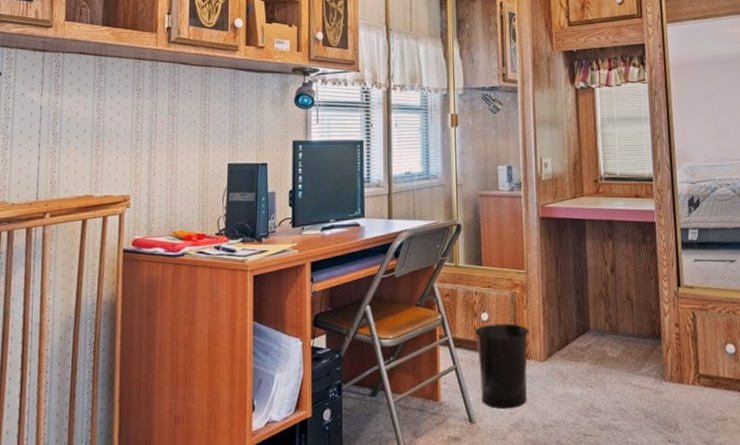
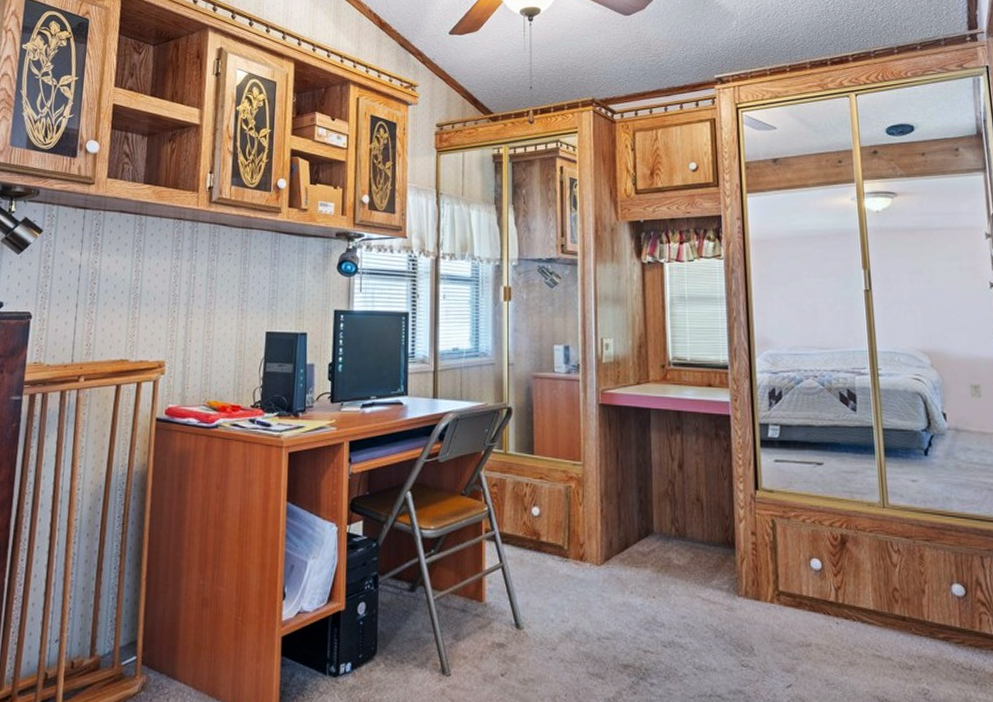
waste bin: present [474,323,529,409] -> none [524,520,585,615]

